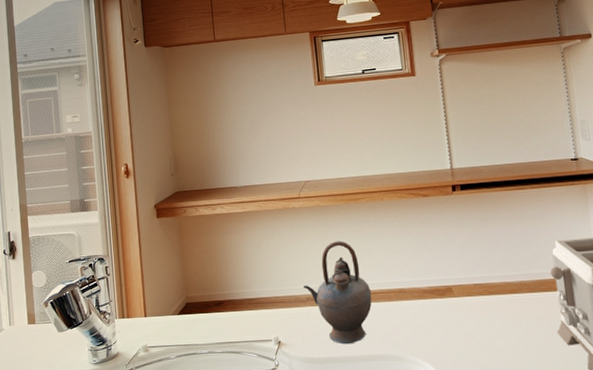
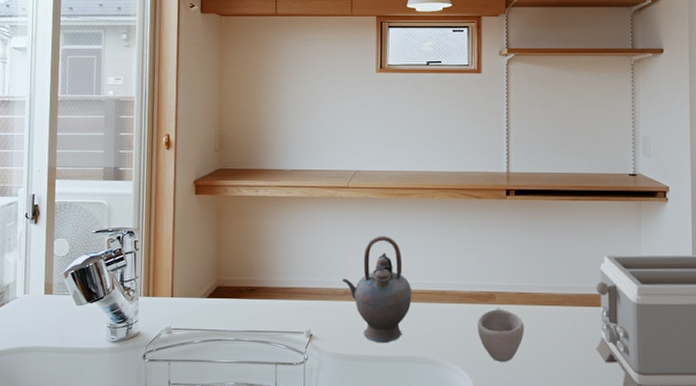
cup: none [438,300,485,353] -> present [478,307,525,362]

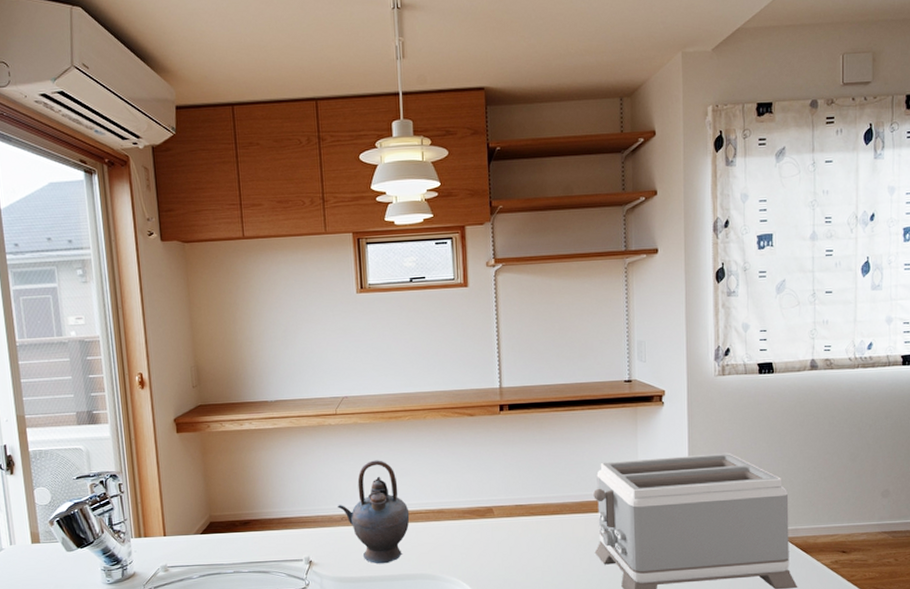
cup: present [478,307,525,362] -> none [477,520,524,572]

